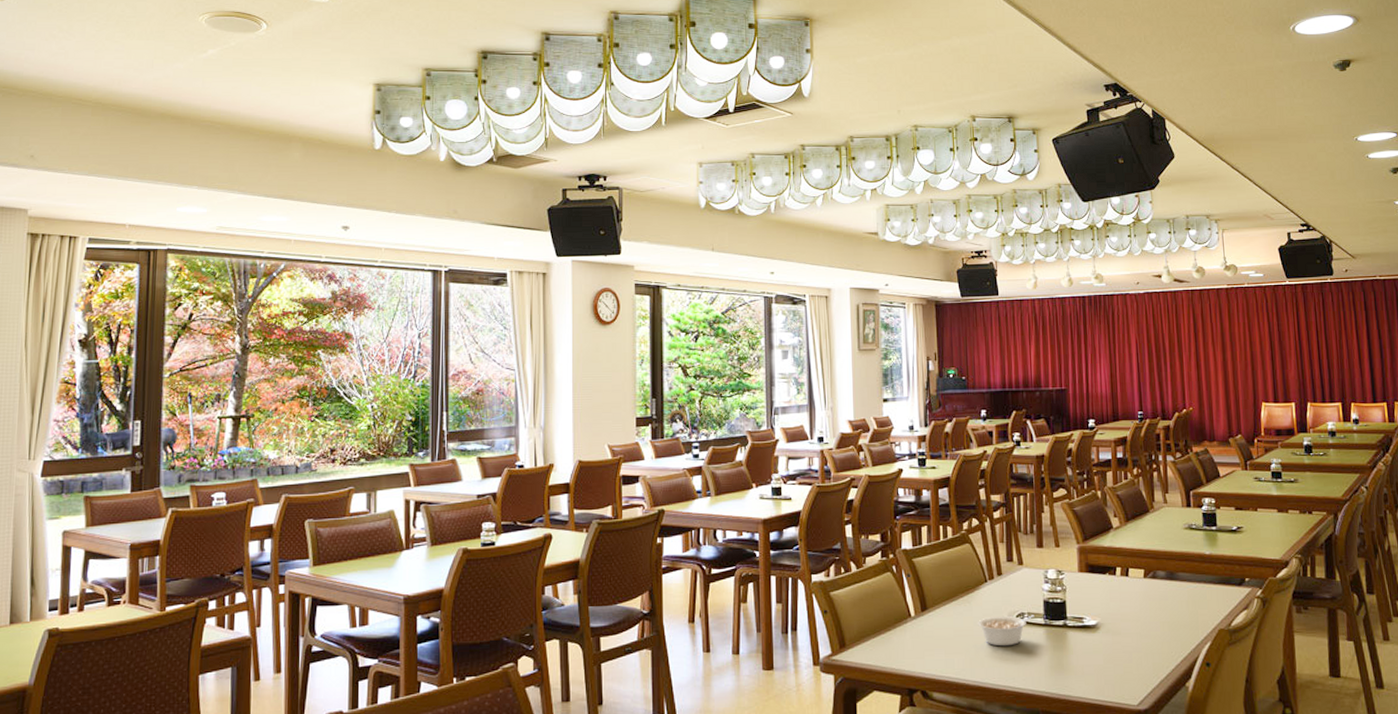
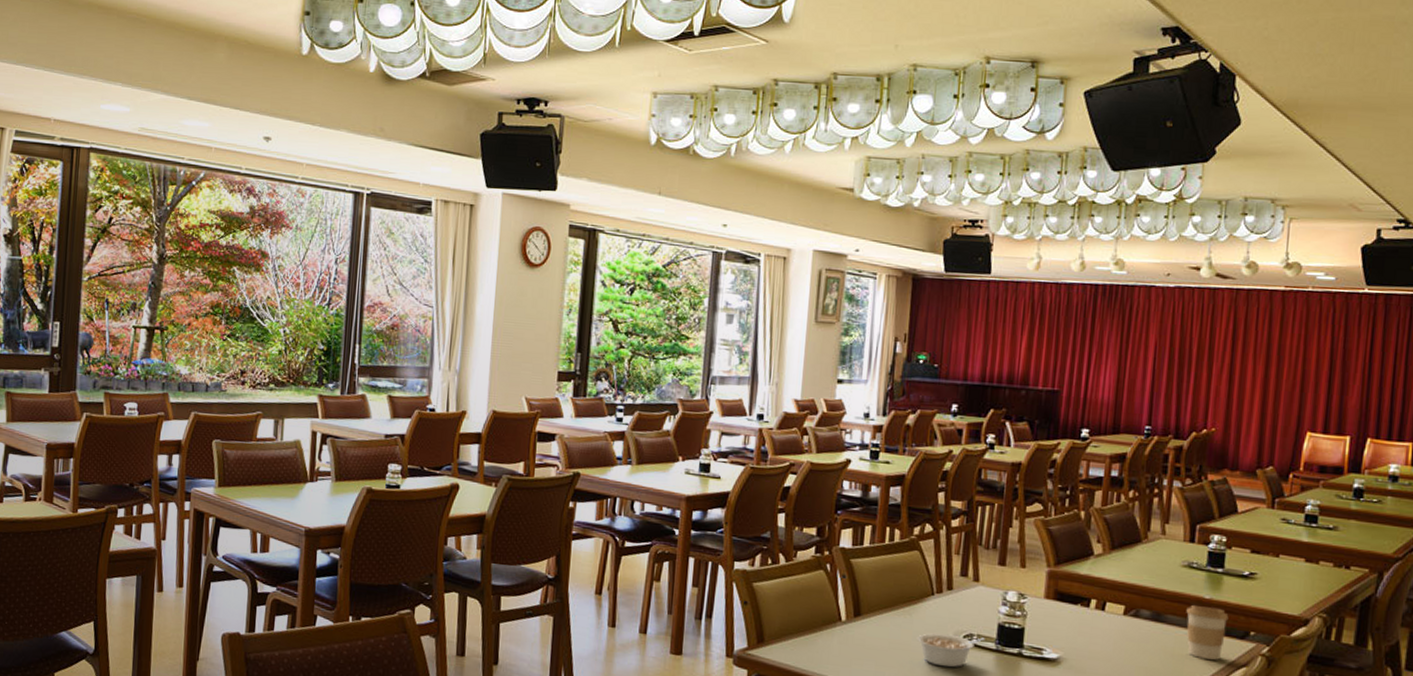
coffee cup: none [1193,560,1227,607] -> present [1186,604,1229,660]

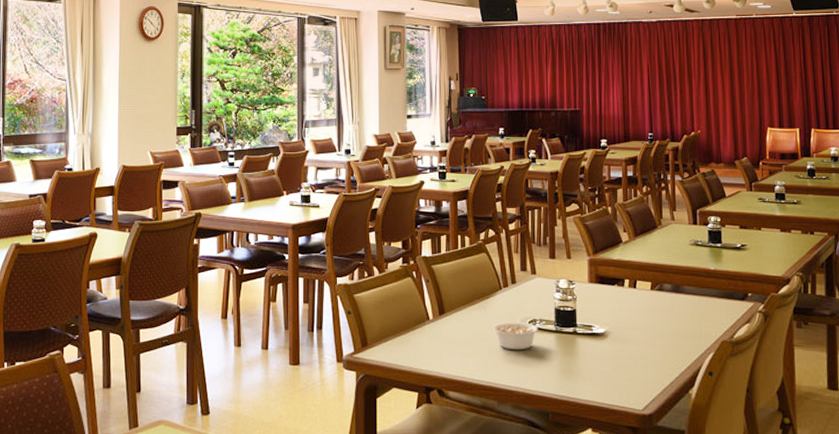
coffee cup: present [1186,604,1229,660] -> none [698,275,731,320]

